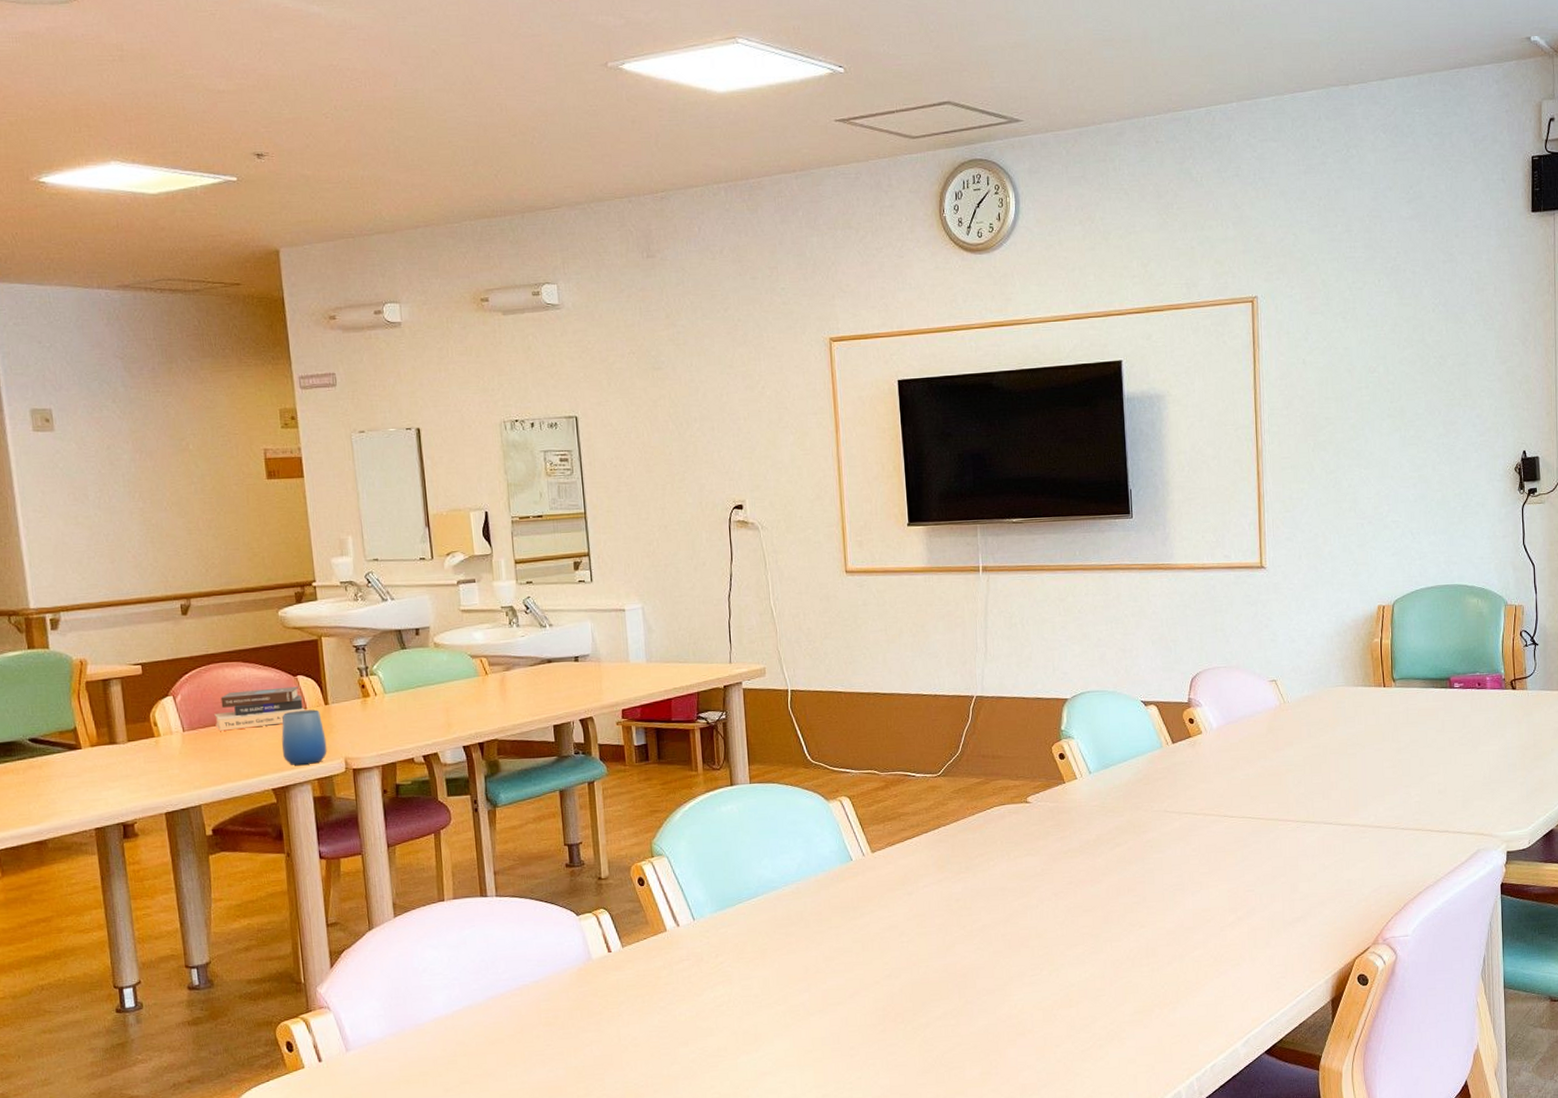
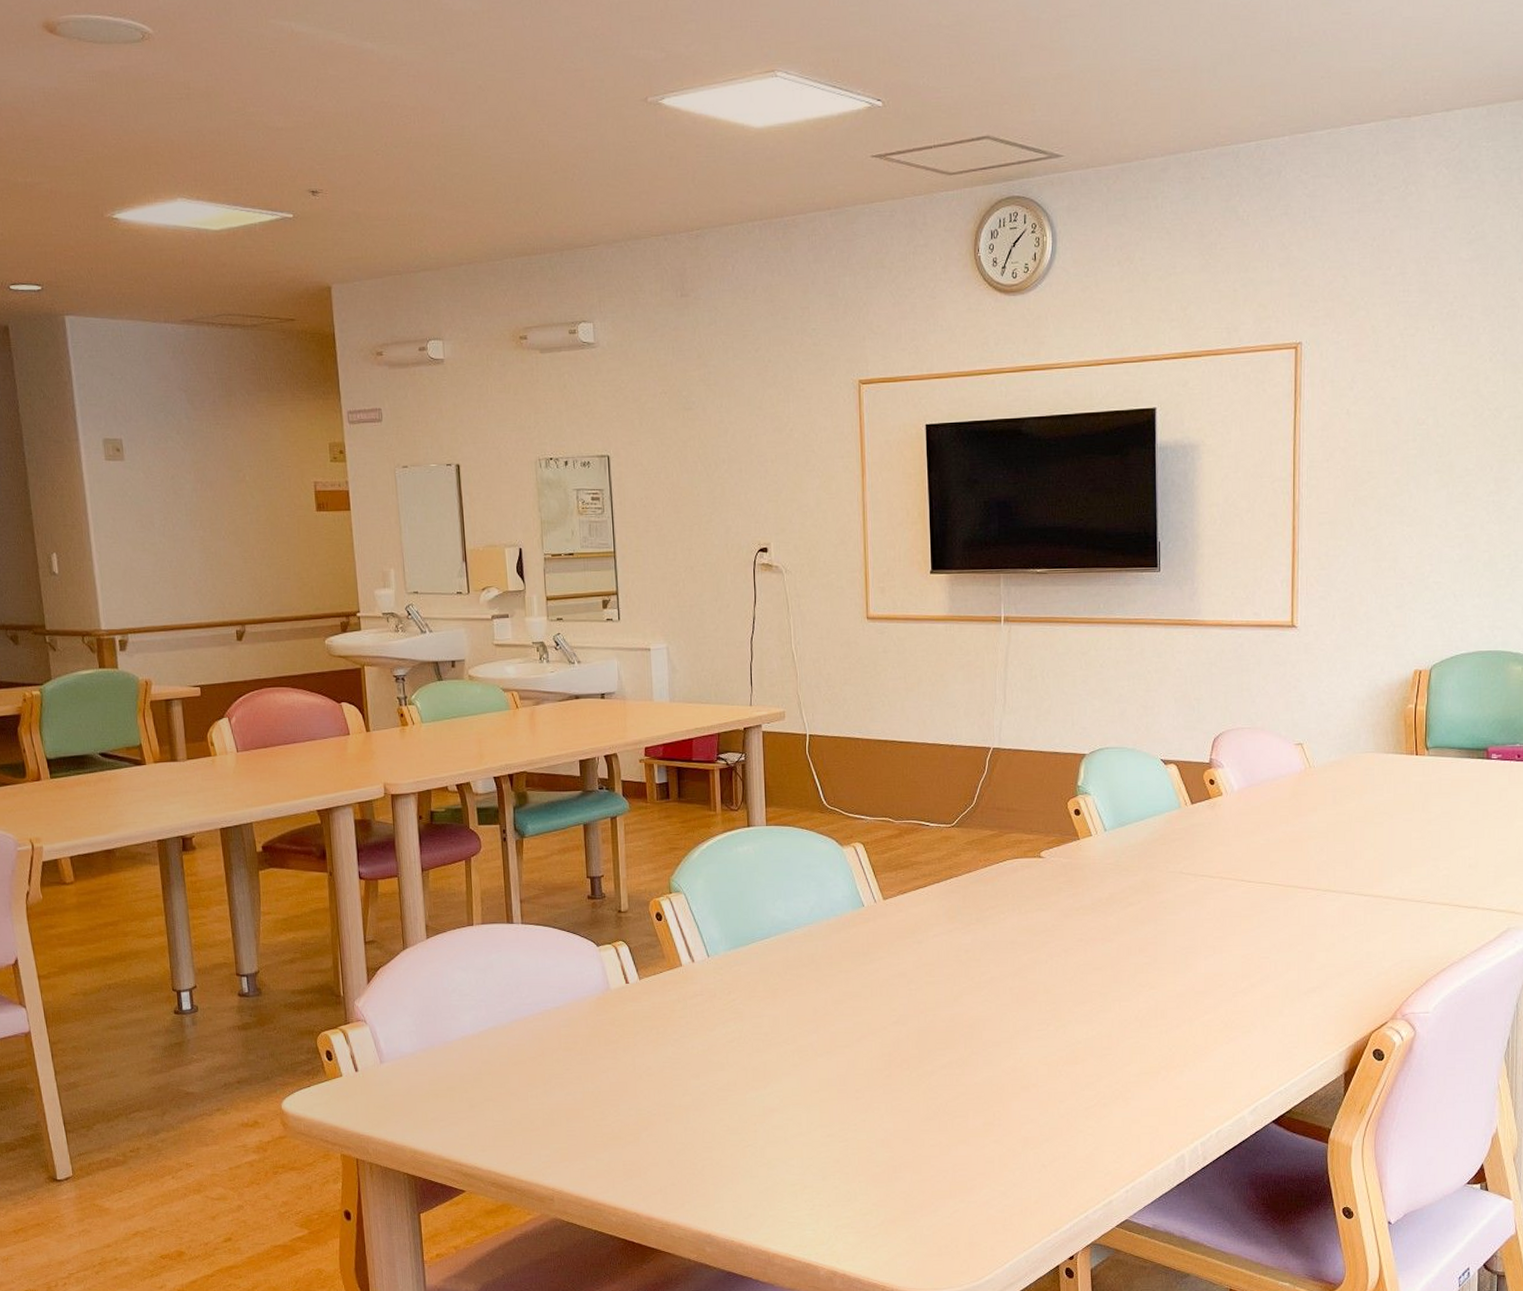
books: present [214,686,306,731] -> none [265,713,349,753]
cup: present [281,709,327,765] -> none [326,736,368,788]

